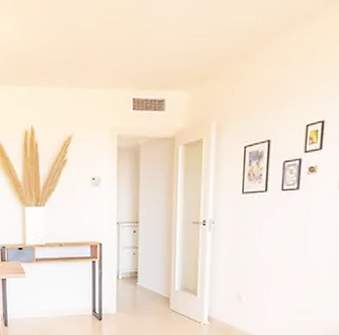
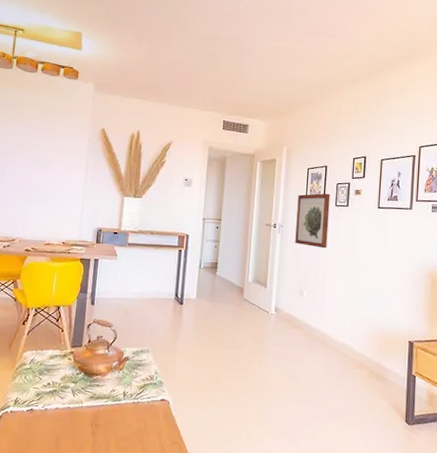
wall art: none [230,175,275,245] -> present [295,193,330,249]

